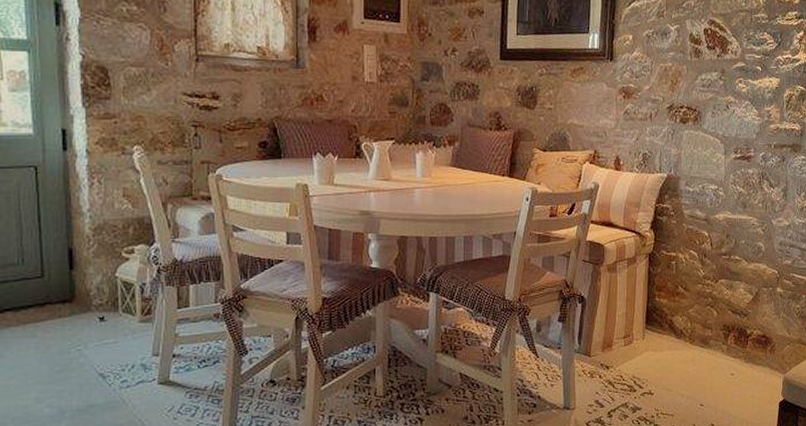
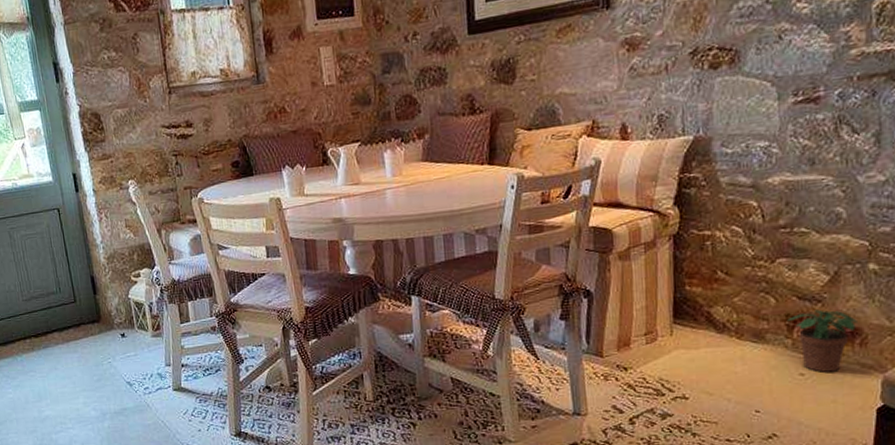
potted plant: none [725,322,769,373] -> present [788,309,857,372]

